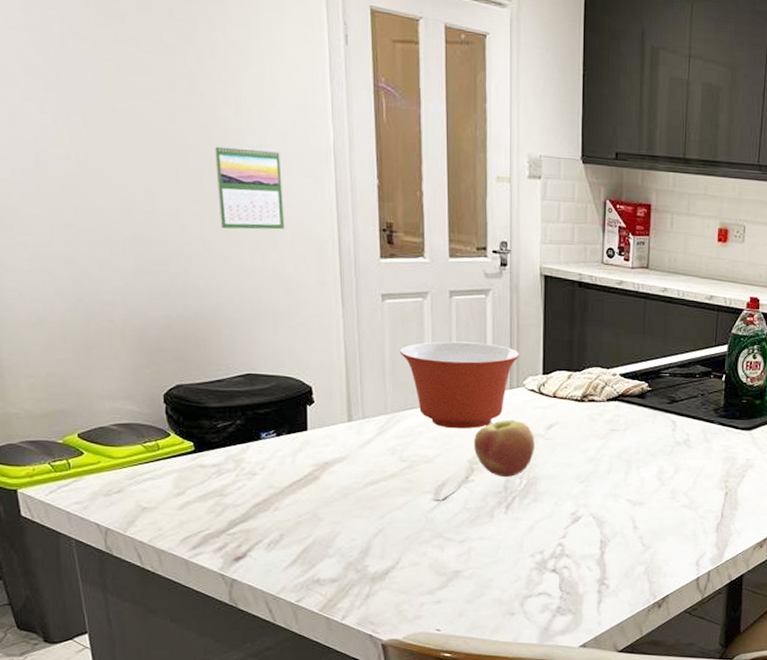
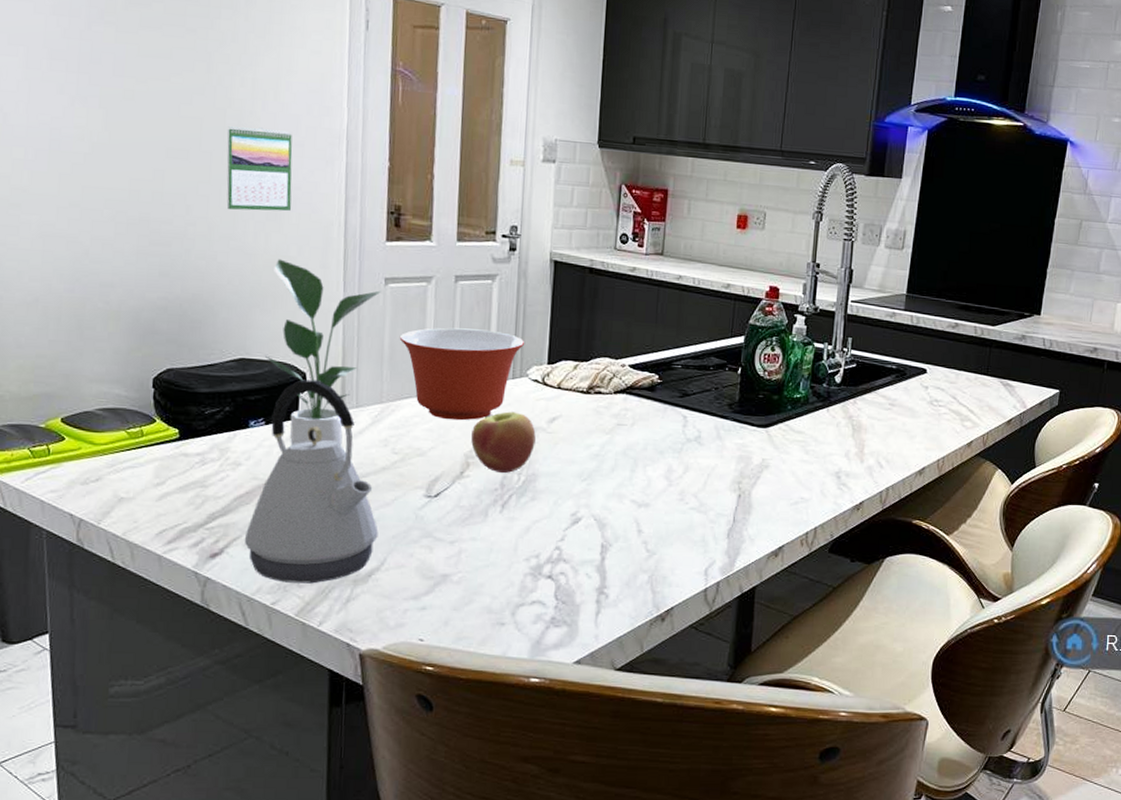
kettle: none [265,393,392,582] -> present [244,379,378,584]
potted plant: none [271,277,379,456] -> present [265,259,381,447]

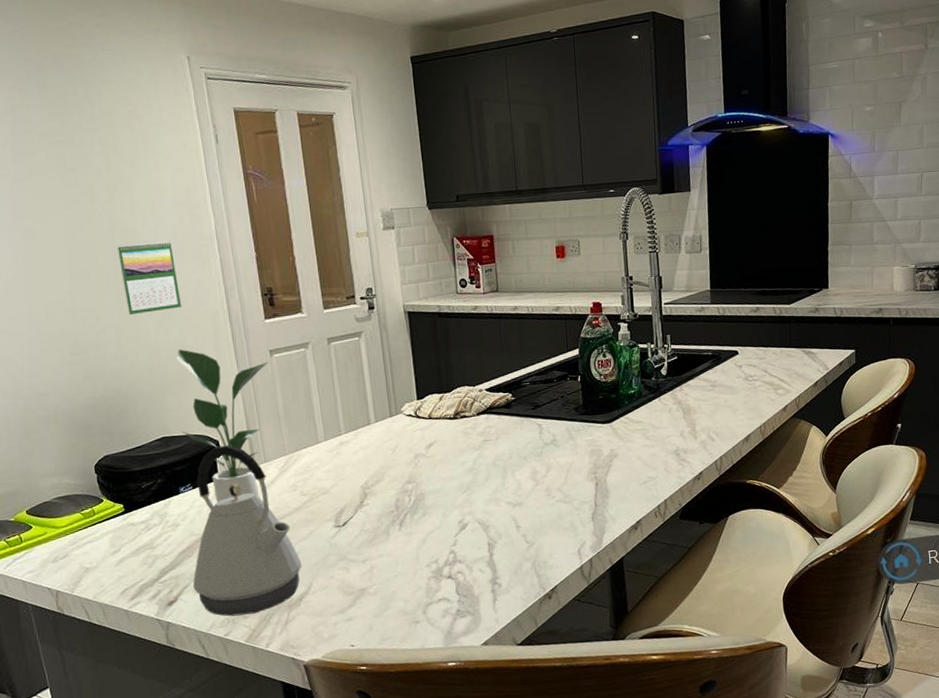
mixing bowl: present [399,328,525,421] -> none [290,379,396,460]
apple: present [471,411,536,474] -> none [364,444,419,498]

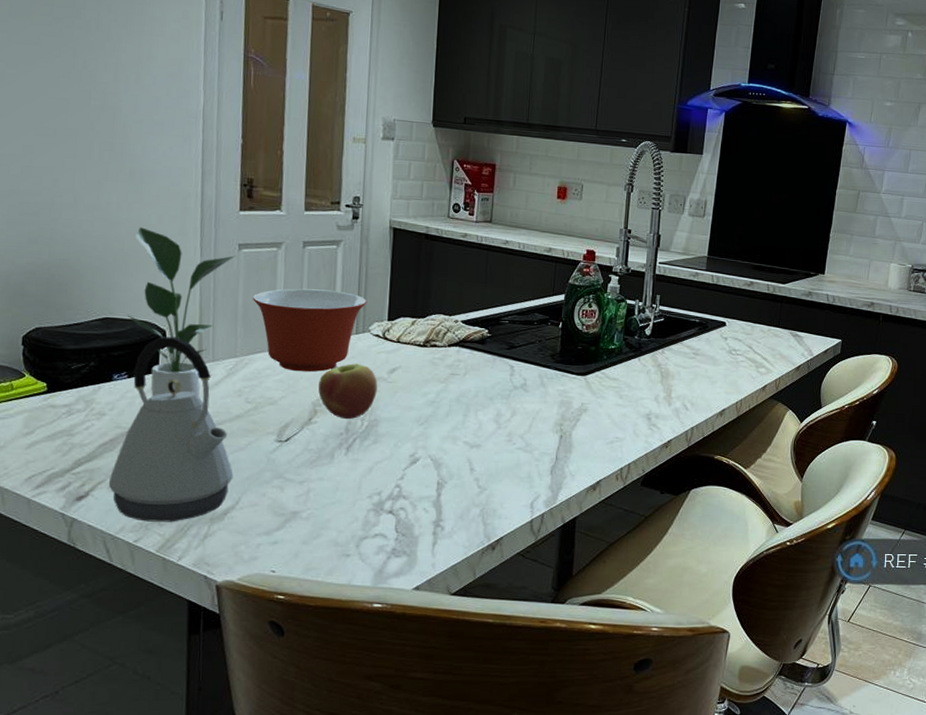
calendar: present [116,241,181,314] -> none [91,107,153,184]
mixing bowl: none [290,379,396,460] -> present [252,288,367,372]
apple: none [364,444,419,498] -> present [318,363,377,420]

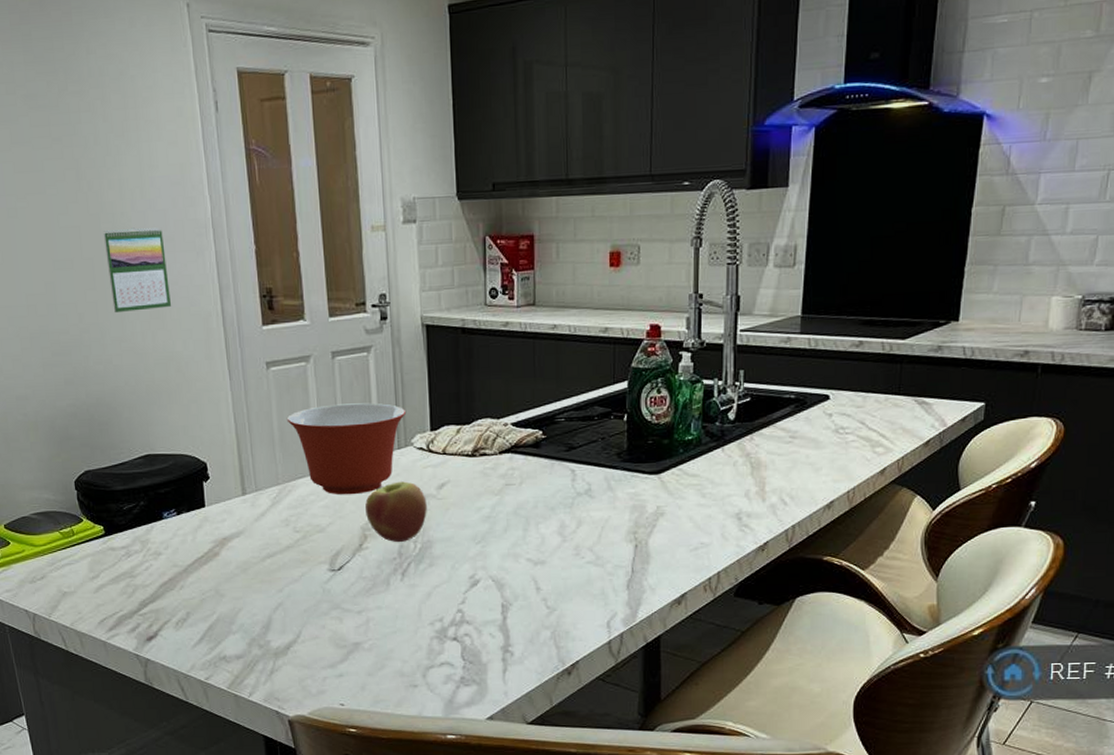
calendar: none [91,107,153,184] -> present [103,227,171,312]
kettle: present [108,336,233,522] -> none [173,468,291,659]
potted plant: present [128,227,235,397] -> none [164,355,264,532]

